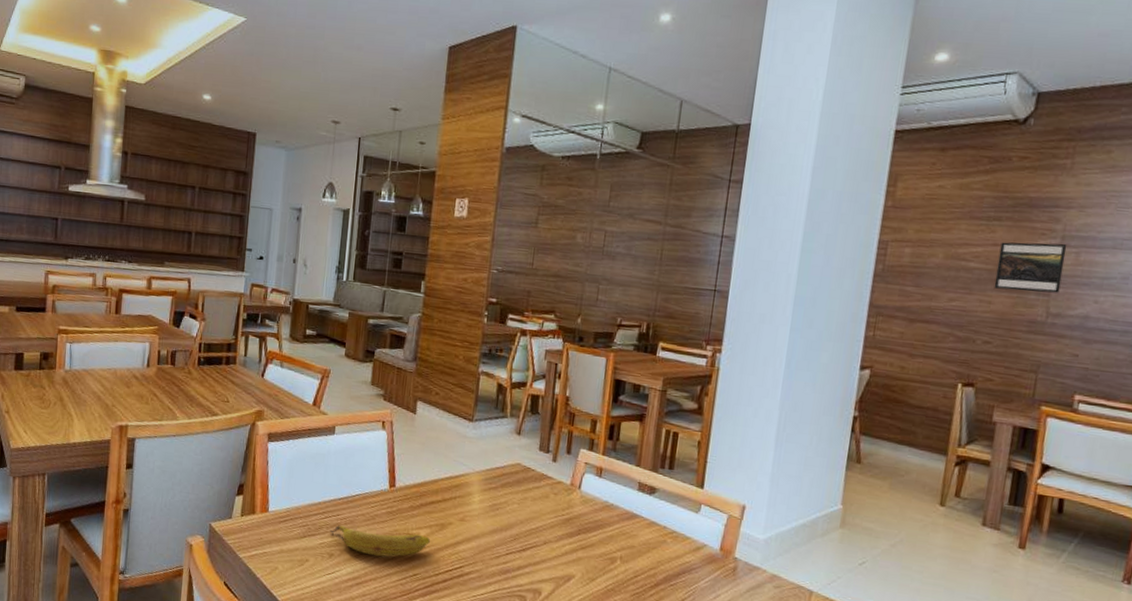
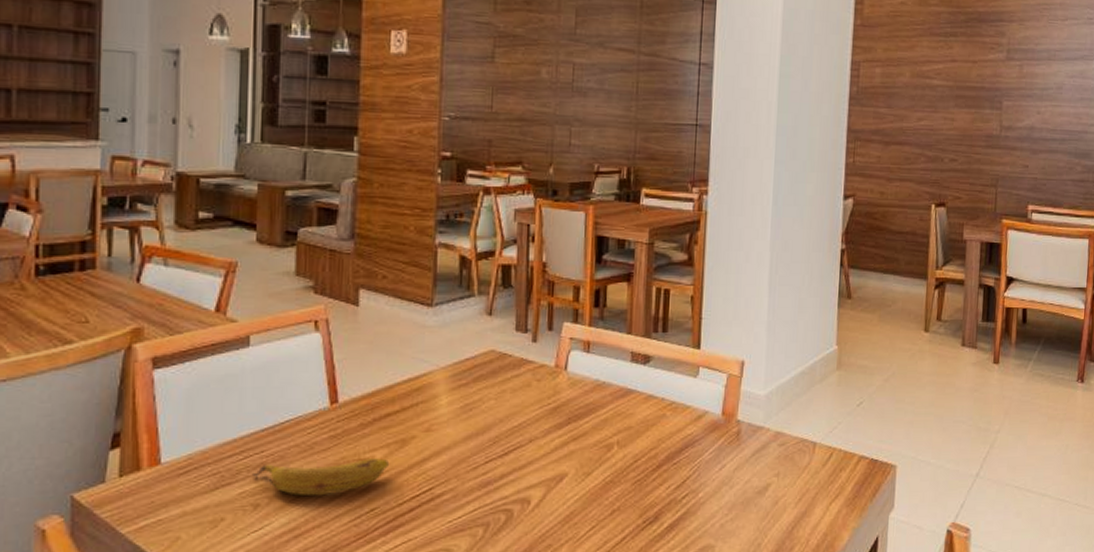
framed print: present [994,242,1067,293] -> none [955,57,1012,107]

